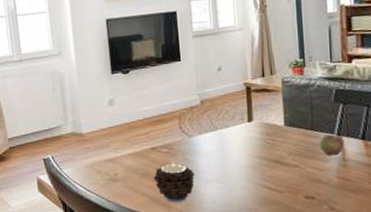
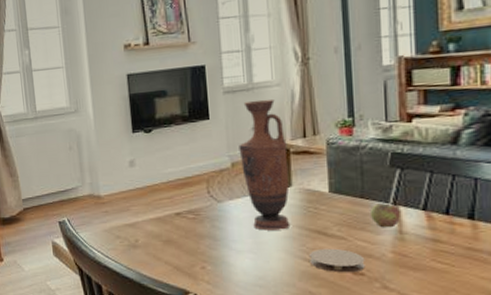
candle: present [153,162,195,202] -> none [177,229,225,273]
vase: none [207,42,252,162] -> present [239,99,291,231]
coaster: none [269,175,315,198] -> present [310,248,365,273]

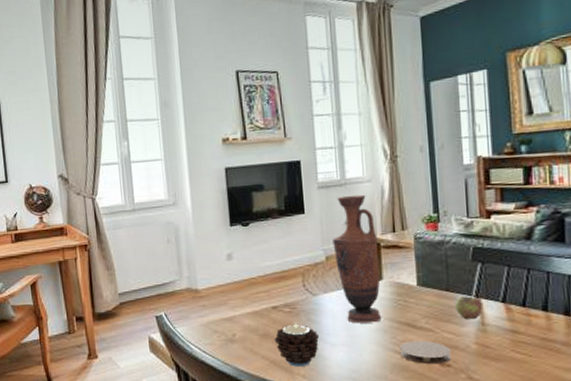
candle: none [177,229,225,273] -> present [274,322,320,367]

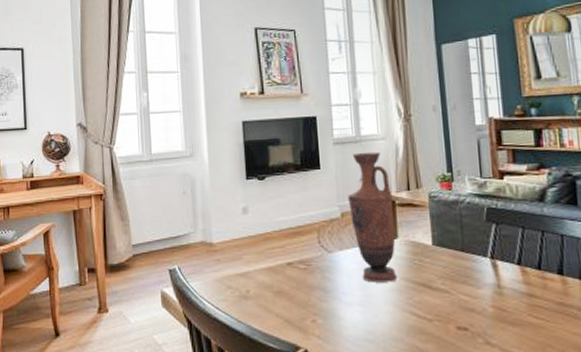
candle: present [274,322,320,367] -> none [288,280,335,326]
coaster: present [400,340,452,365] -> none [416,302,469,328]
apple: present [454,296,482,320] -> none [470,257,498,282]

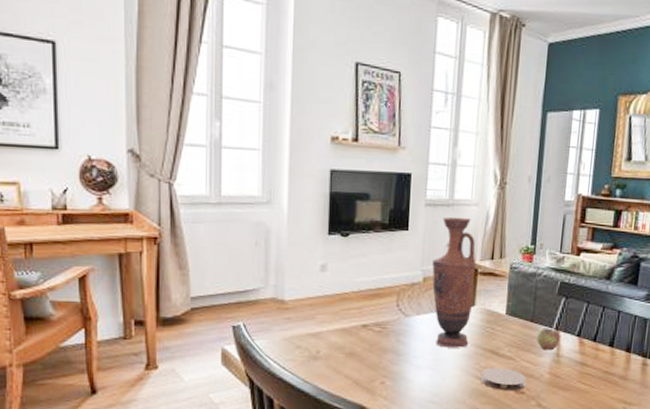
coaster: none [416,302,469,328] -> present [481,367,527,391]
apple: none [470,257,498,282] -> present [536,328,560,351]

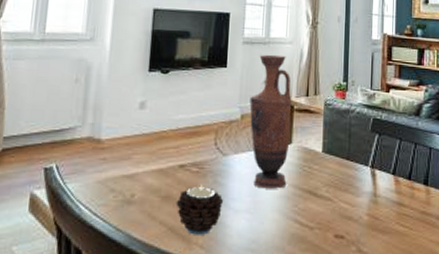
candle: none [360,343,407,388] -> present [176,184,224,235]
coaster: present [481,367,527,391] -> none [300,209,346,236]
apple: present [536,328,560,351] -> none [352,166,376,190]

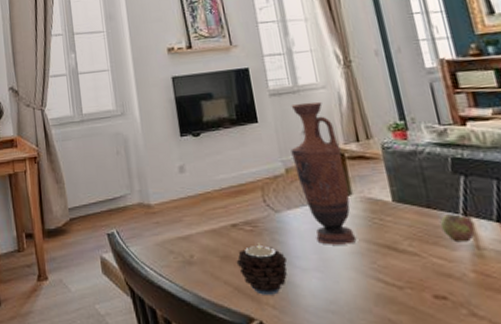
apple: none [352,166,376,190] -> present [439,214,475,243]

